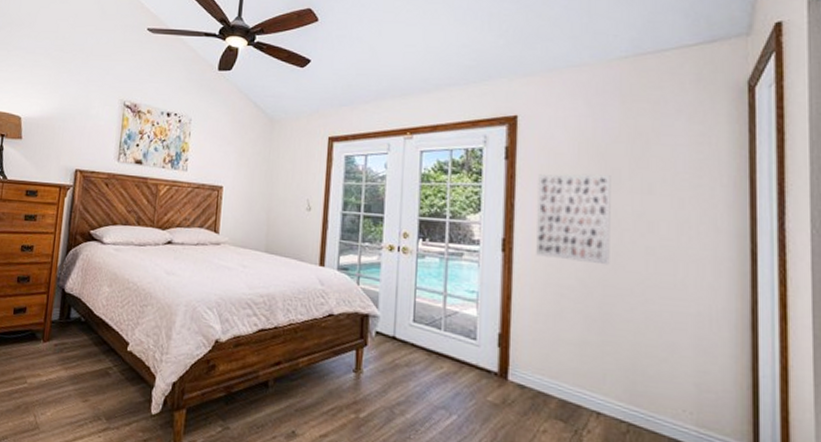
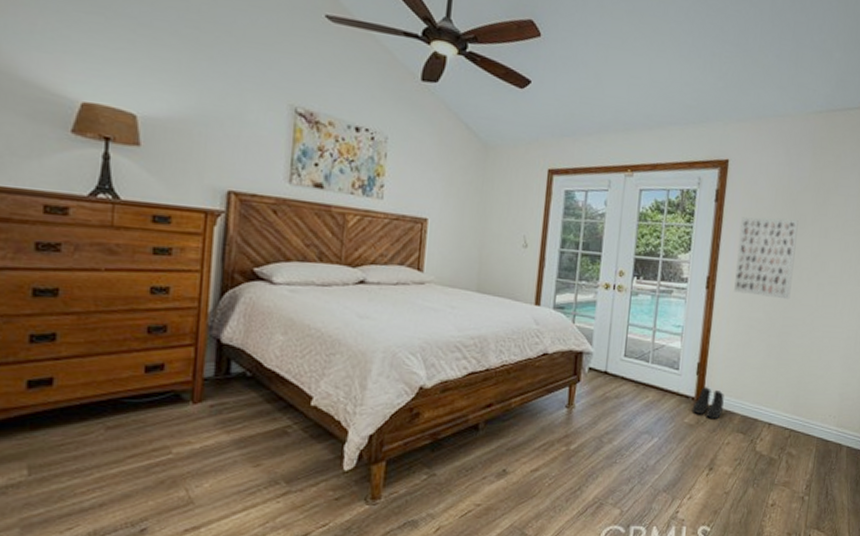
boots: none [497,361,535,400] -> present [693,387,724,419]

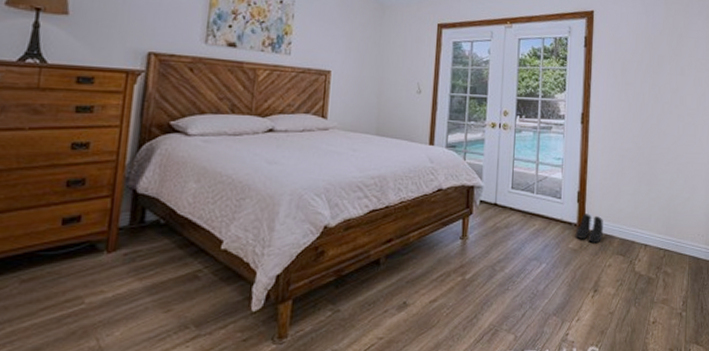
wall art: present [734,217,799,300] -> none [606,59,657,131]

